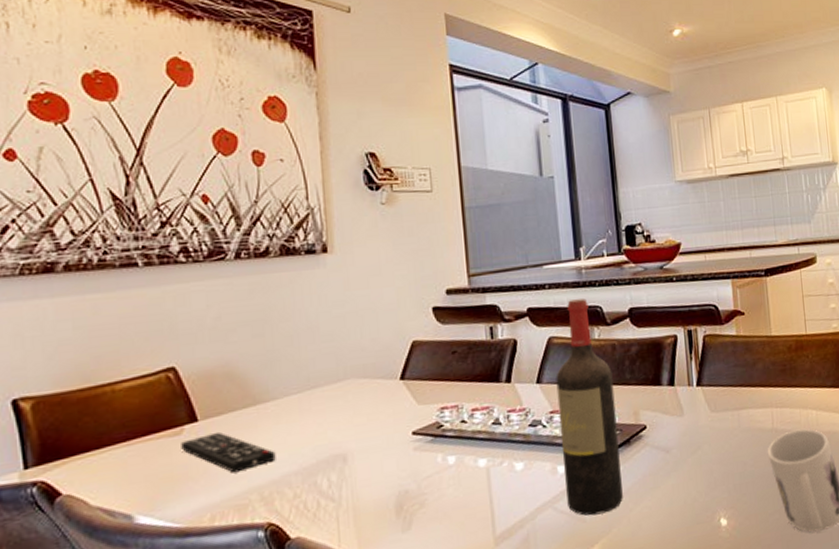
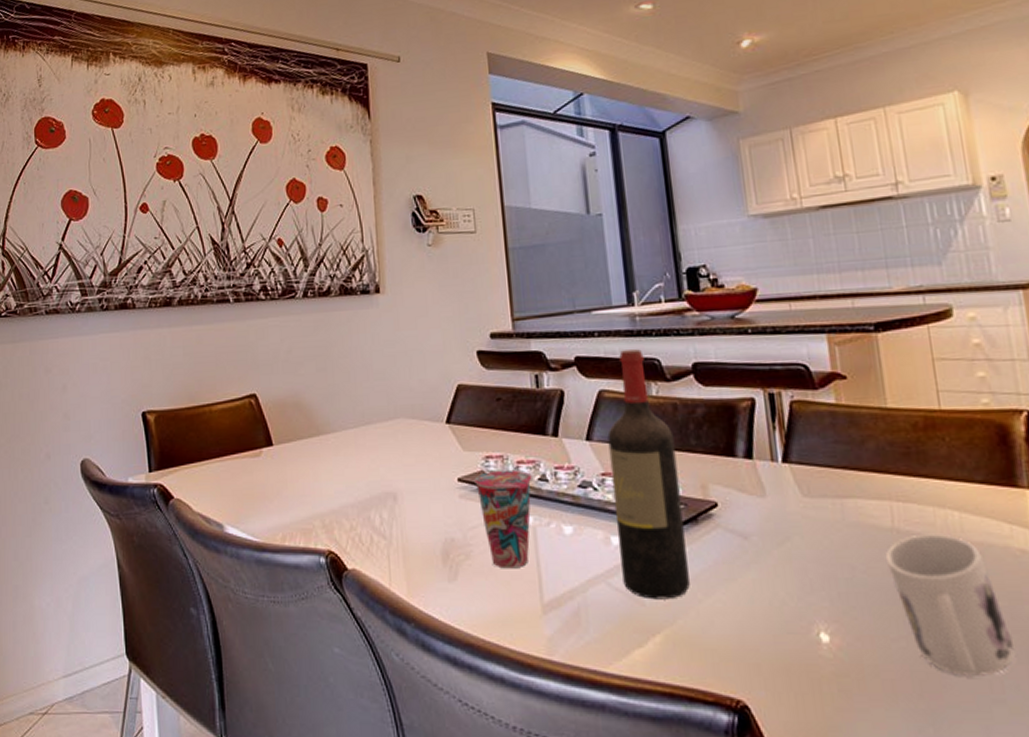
remote control: present [181,431,276,473] -> none [260,457,335,498]
cup: none [429,417,486,511] -> present [474,469,532,569]

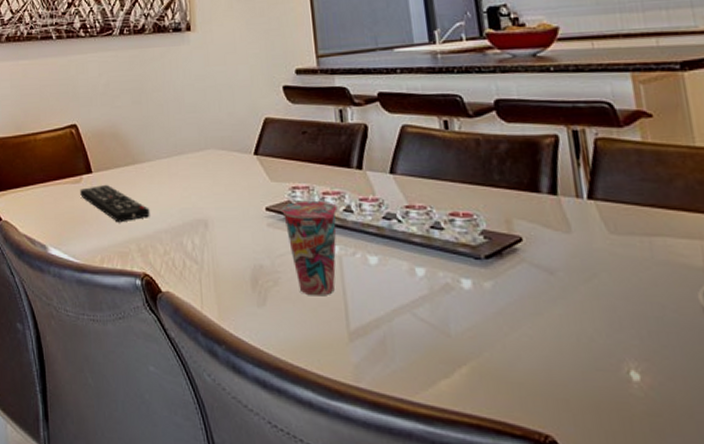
remote control: none [260,457,335,498] -> present [80,184,150,223]
wine bottle: present [607,349,690,600] -> none [411,86,496,332]

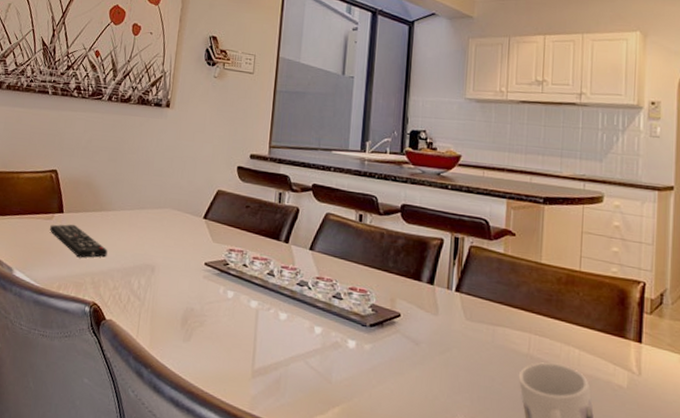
cup: present [281,200,338,296] -> none [217,261,263,340]

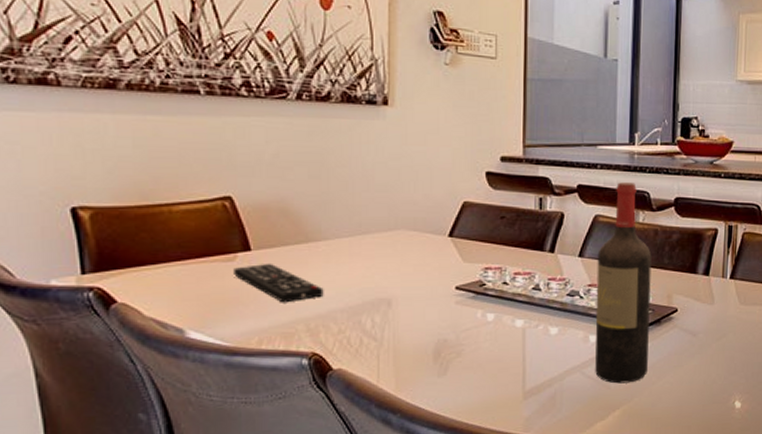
wine bottle: none [318,185,377,382] -> present [595,182,652,384]

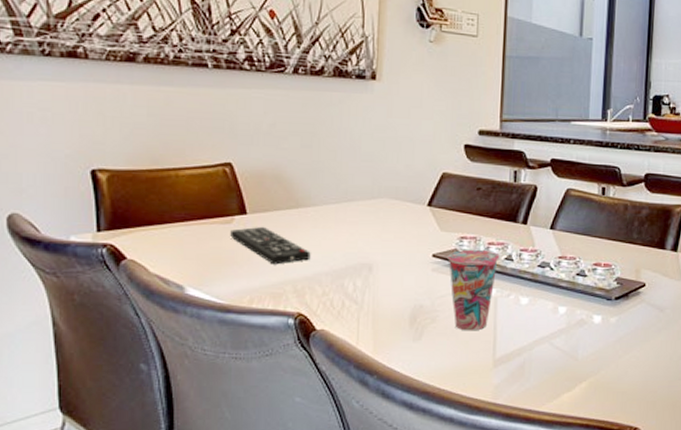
cup: none [472,280,527,364] -> present [448,249,500,331]
wine bottle: present [595,182,652,384] -> none [563,157,621,356]

